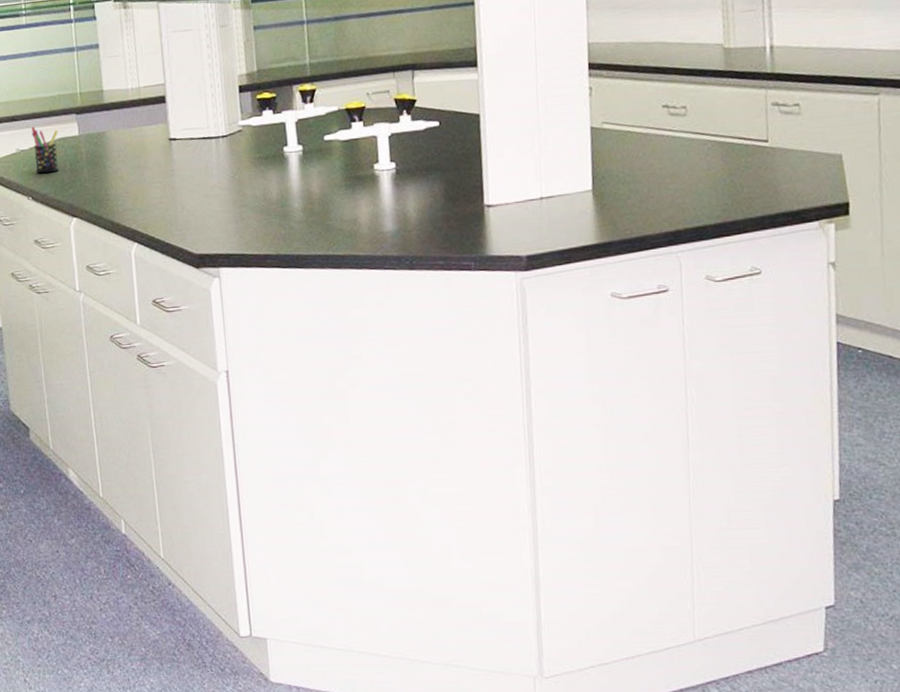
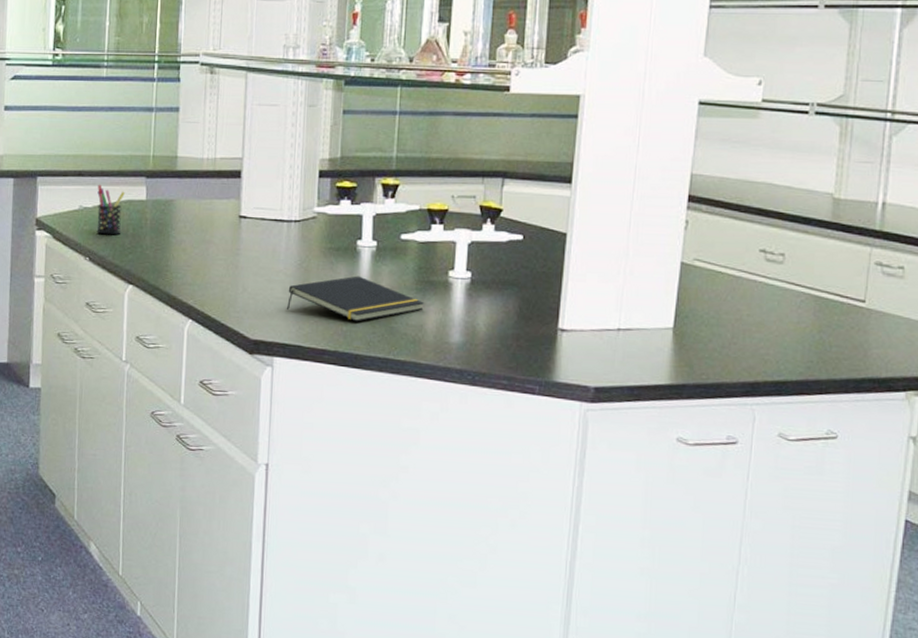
notepad: none [224,180,355,225] -> present [286,276,424,322]

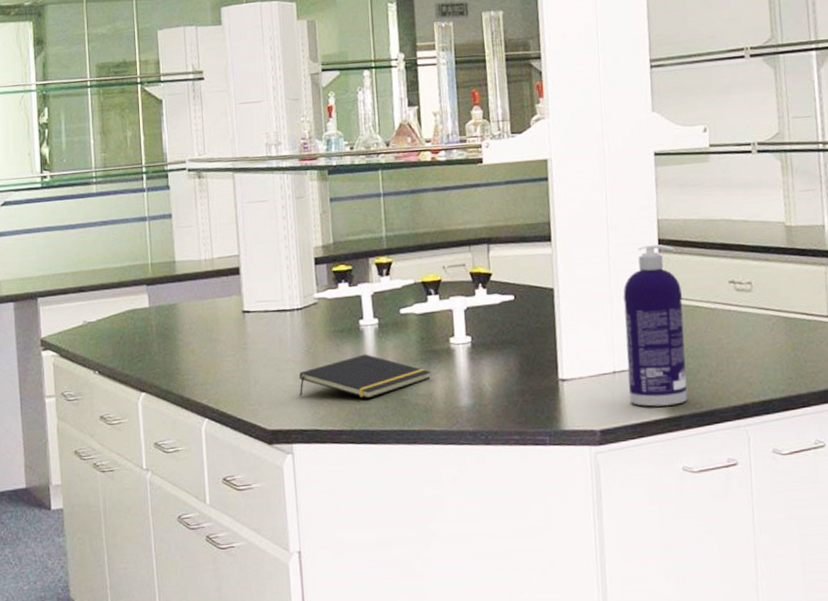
pen holder: present [96,185,125,235] -> none [99,298,127,347]
spray bottle: none [630,199,706,373] -> present [623,244,688,407]

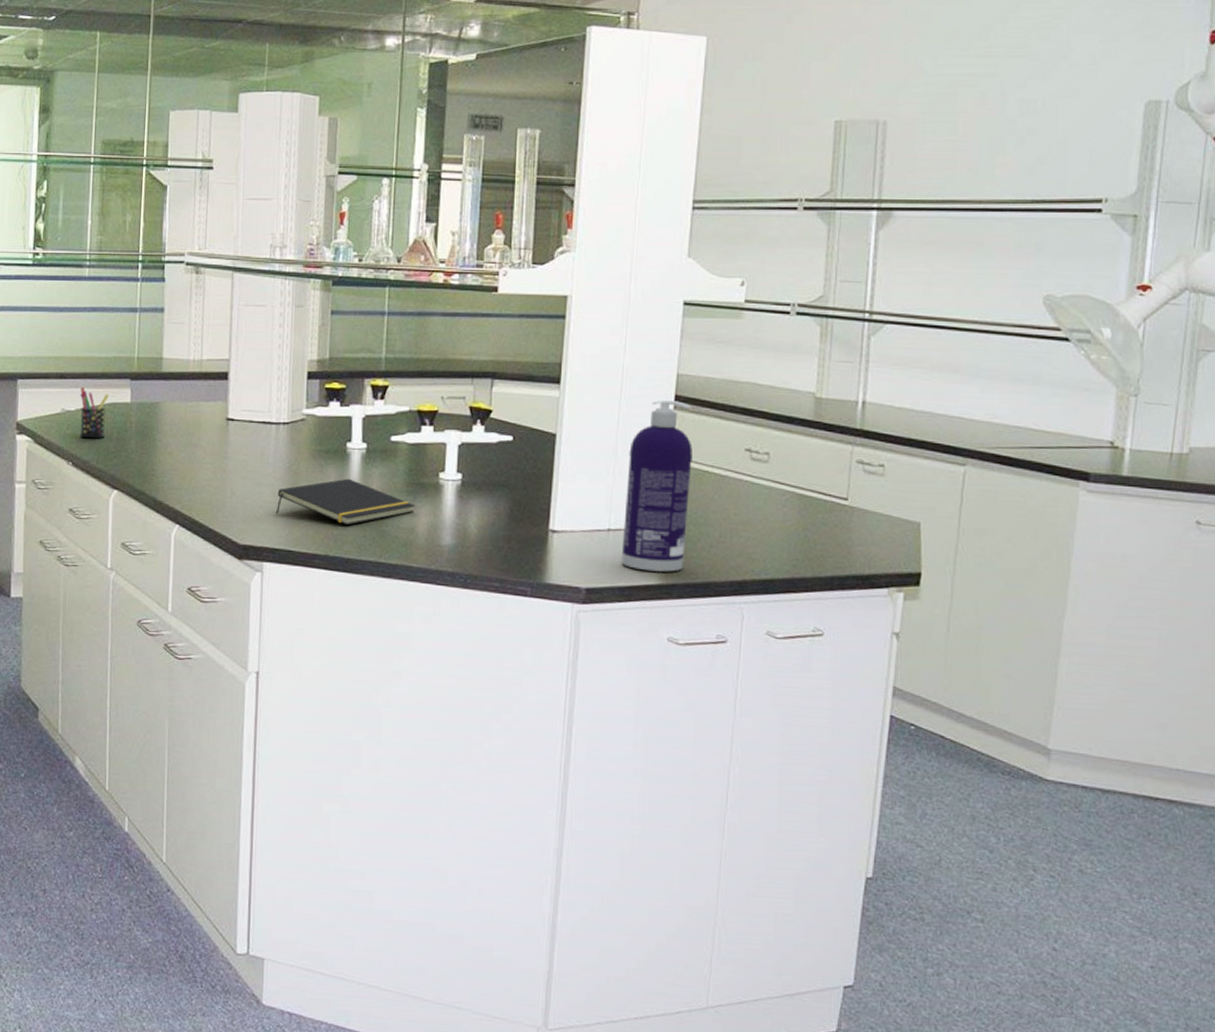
pen holder: none [99,298,127,347] -> present [80,387,109,439]

